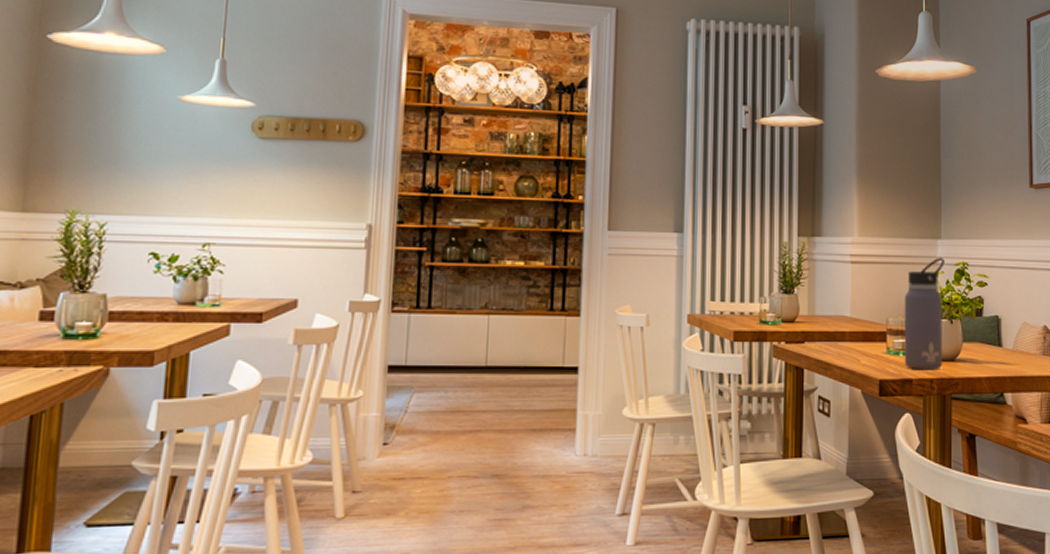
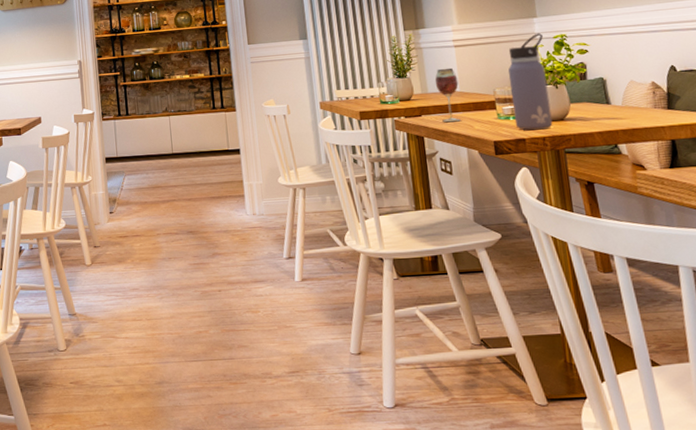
wineglass: none [824,287,850,353] -> present [434,67,461,123]

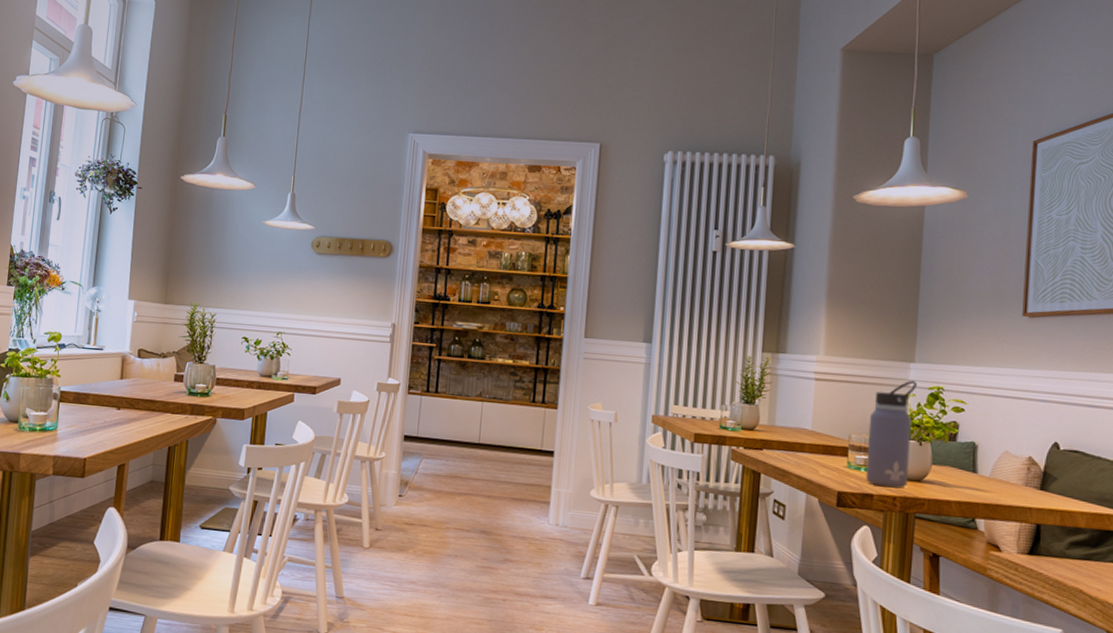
wineglass: present [434,67,461,123] -> none [785,401,812,463]

